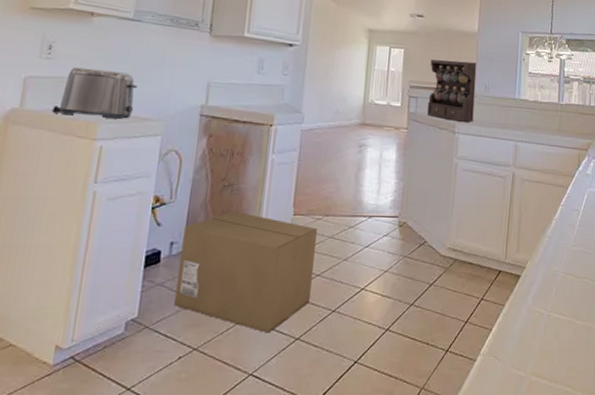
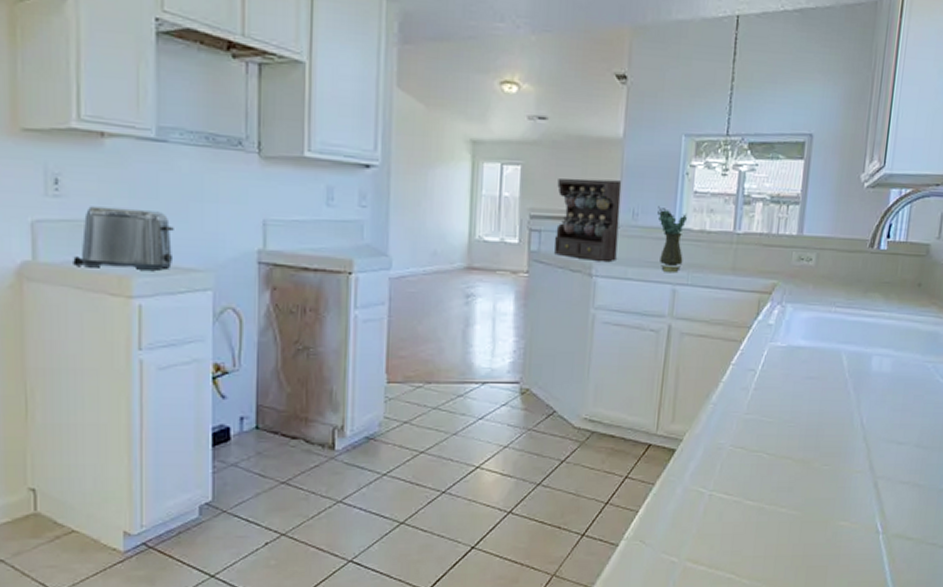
box: present [174,210,317,333] -> none [253,379,417,517]
vase: none [503,82,524,133] -> present [657,206,687,274]

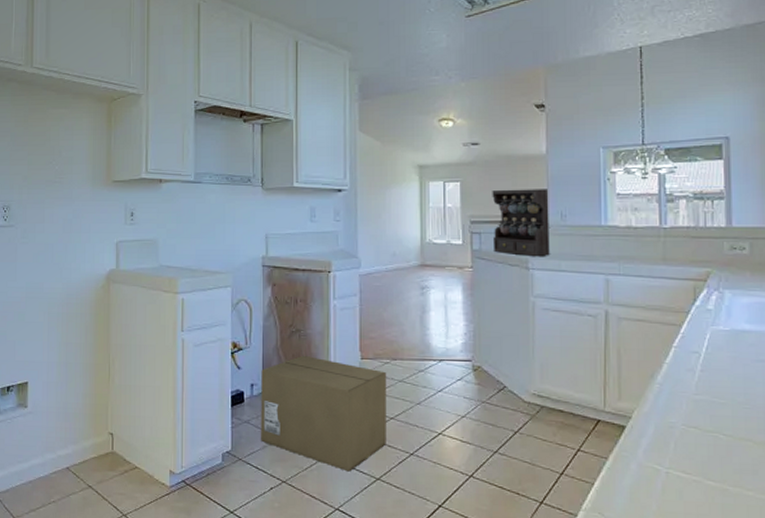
toaster: present [73,206,174,272] -> none [141,230,205,275]
box: none [253,379,417,517] -> present [261,355,386,472]
vase: present [657,206,687,274] -> none [584,208,613,265]

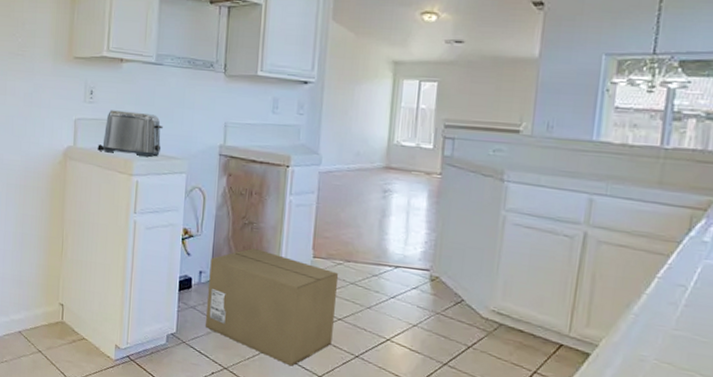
toaster: none [141,230,205,275] -> present [97,110,163,158]
spice rack: present [492,189,550,257] -> none [467,93,537,169]

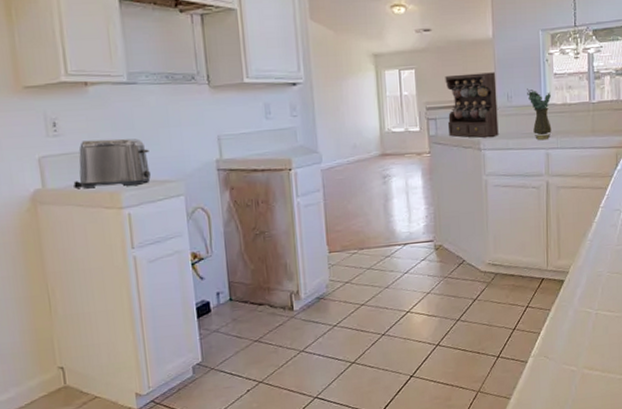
box: present [206,248,338,366] -> none [226,256,359,361]
spice rack: none [467,93,537,169] -> present [445,72,499,138]
vase: none [574,120,607,184] -> present [527,89,552,141]

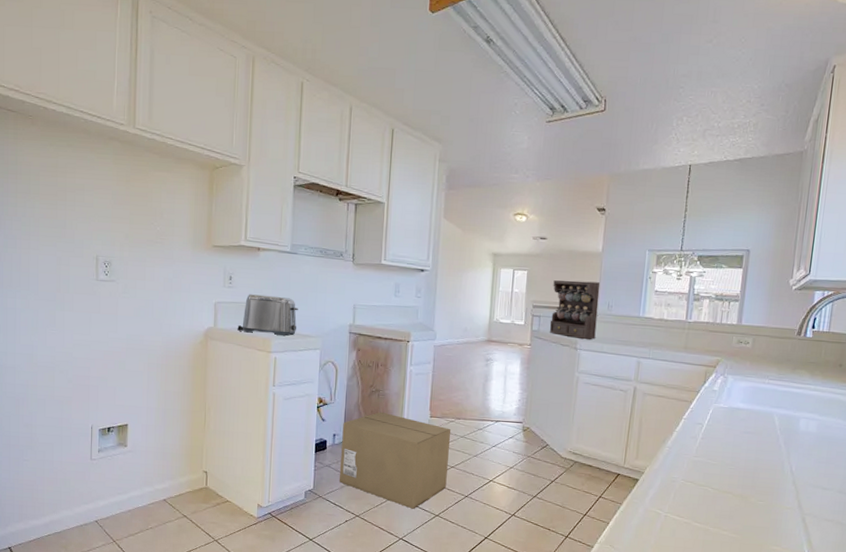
box: none [226,256,359,361] -> present [340,411,450,509]
vase: present [527,89,552,141] -> none [627,301,649,350]

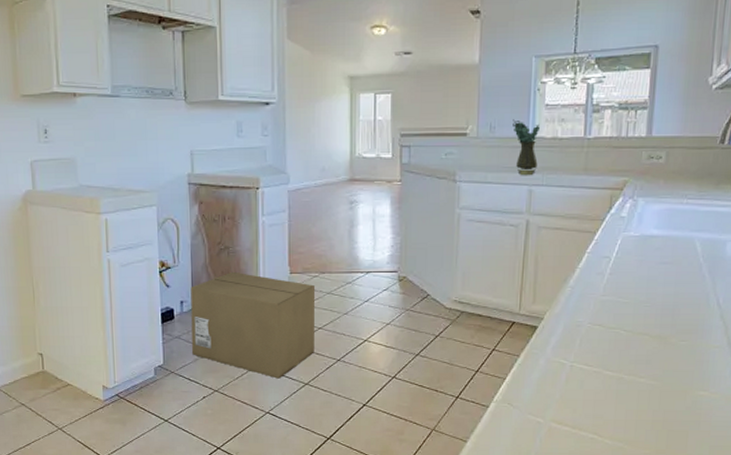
toaster: present [237,294,298,337] -> none [59,148,127,194]
spice rack: present [550,280,601,340] -> none [423,100,479,170]
vase: none [627,301,649,350] -> present [512,119,540,176]

